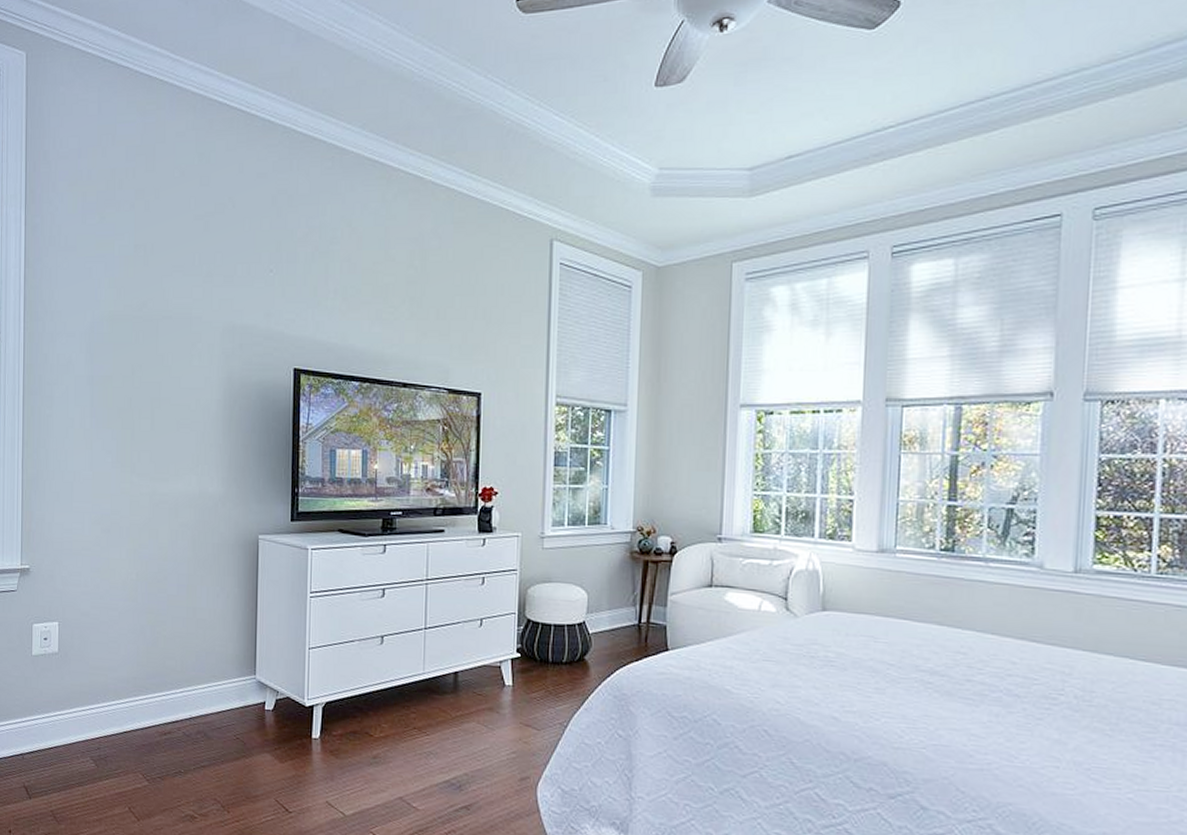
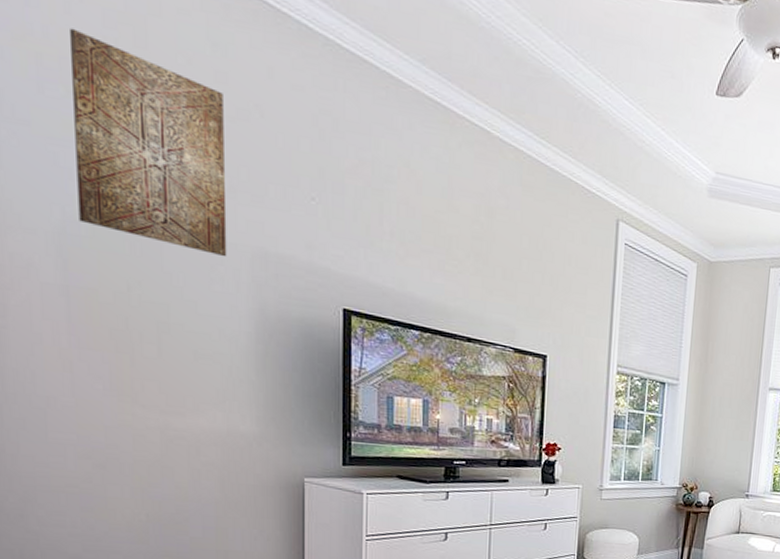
wall art: none [103,167,206,335] -> present [68,27,227,257]

